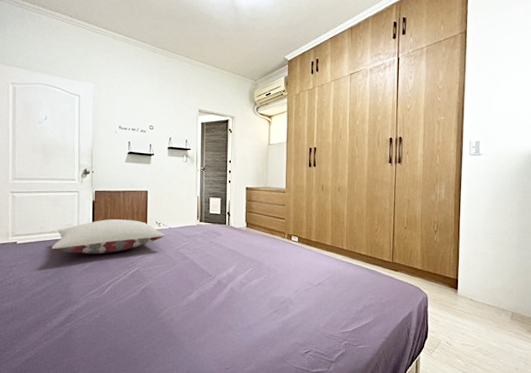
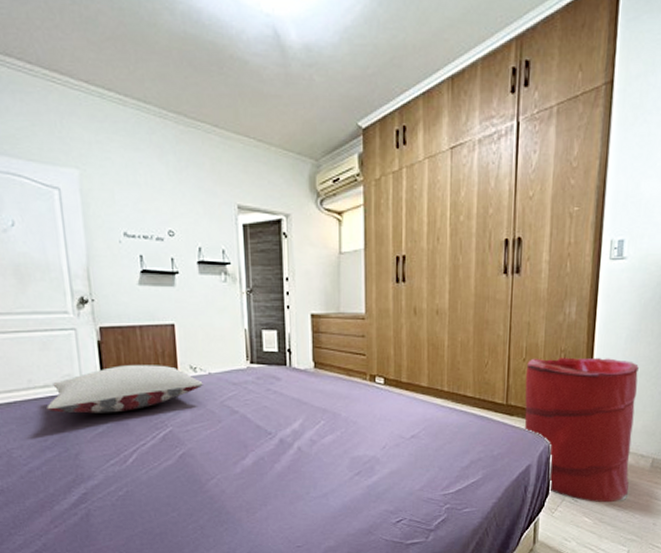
laundry hamper: none [406,227,496,348] -> present [525,357,639,503]

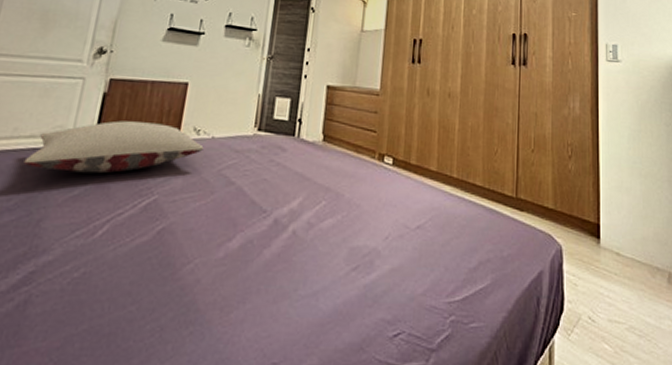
laundry hamper: present [525,357,639,503] -> none [534,149,649,326]

